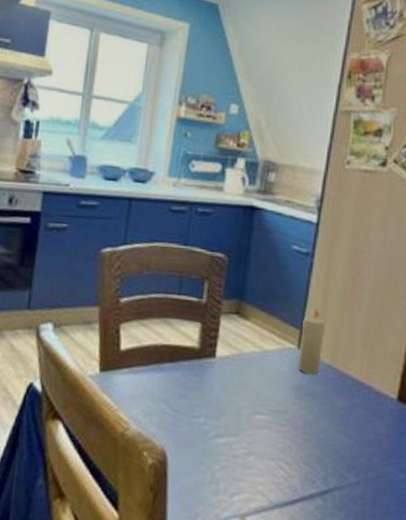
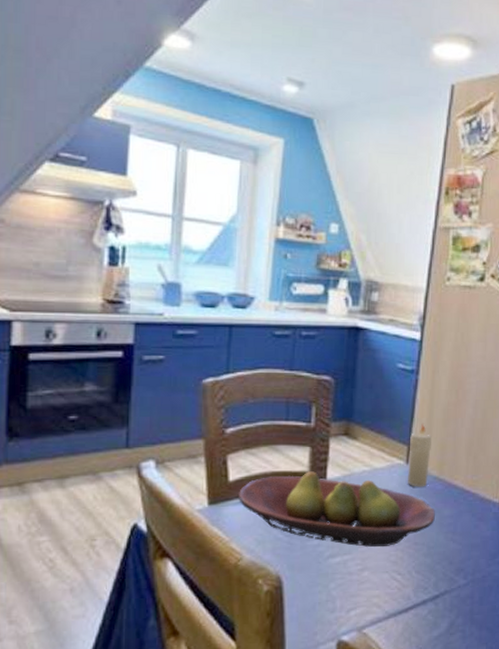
fruit bowl: none [129,347,327,433] -> present [239,471,435,547]

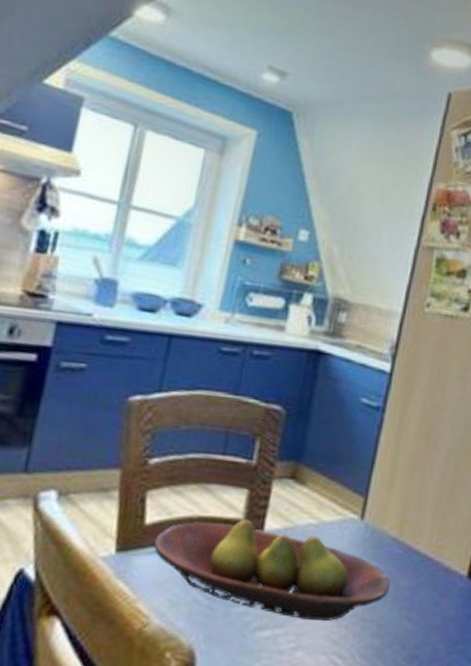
candle: present [407,424,431,487] -> none [359,472,394,550]

